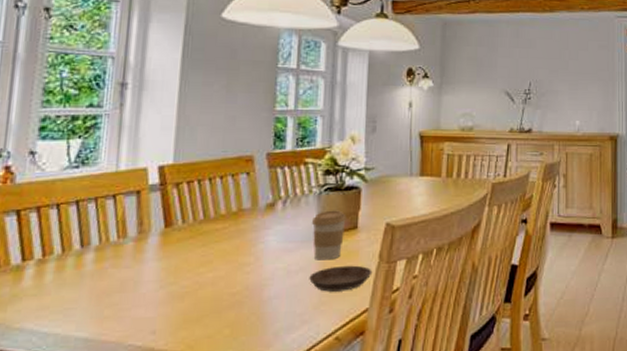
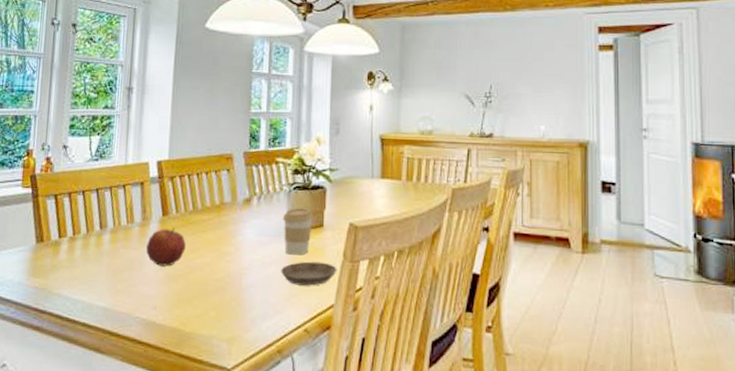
apple: none [143,240,195,284] -> present [146,228,186,266]

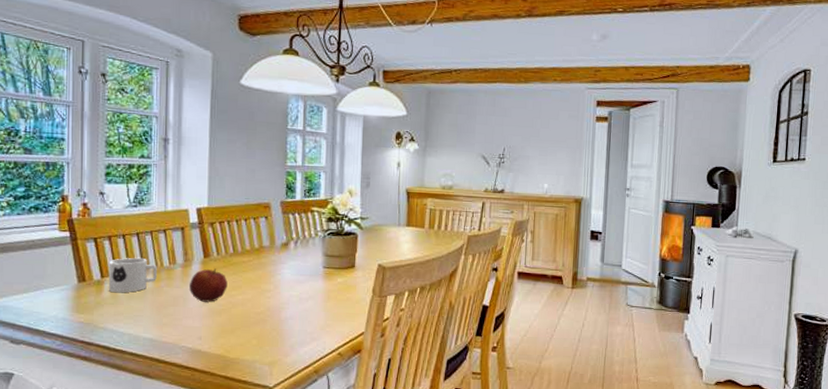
mug: none [65,215,115,255] -> present [108,257,157,293]
saucer: present [281,261,338,286] -> none [317,296,367,317]
coffee cup: present [283,208,313,255] -> none [318,251,346,292]

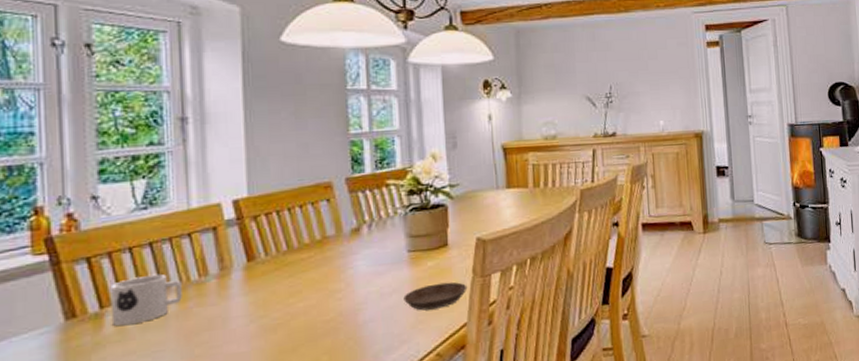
apple: present [189,268,228,302] -> none [230,273,283,319]
saucer: none [317,296,367,317] -> present [403,281,468,311]

